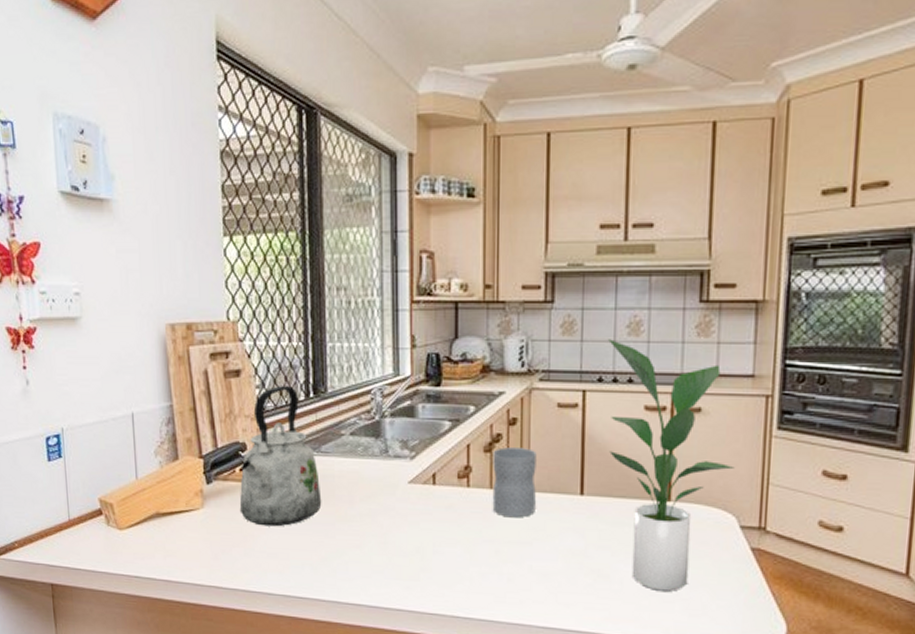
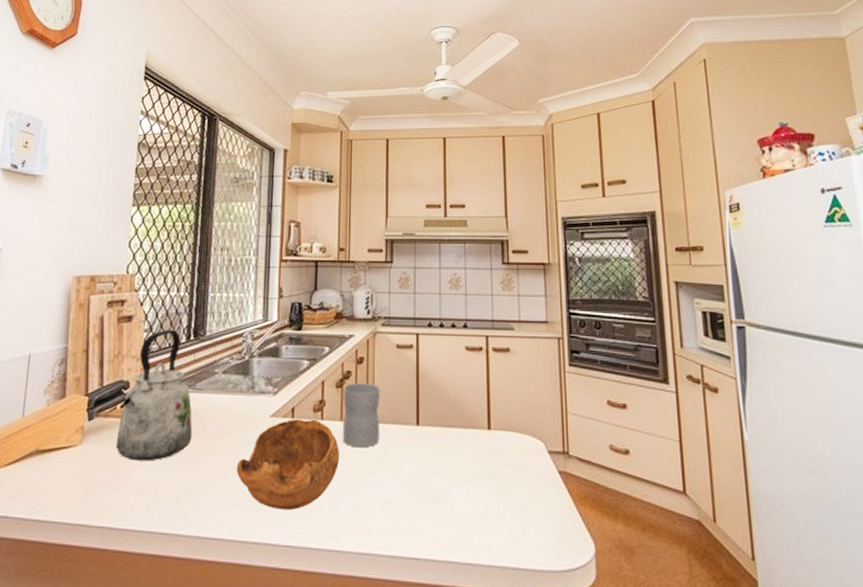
bowl: none [373,485,489,580] -> present [236,418,339,511]
potted plant: present [608,339,735,592] -> none [435,292,539,515]

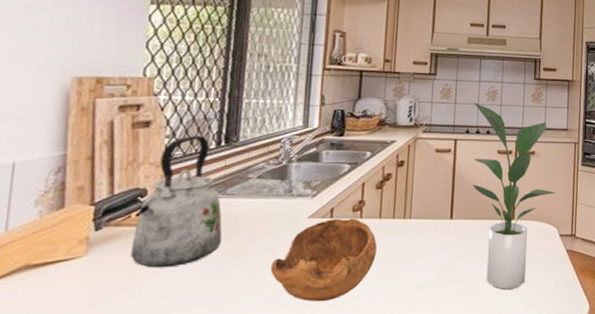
mug: present [342,383,380,448] -> none [380,184,418,241]
potted plant: none [435,292,539,515] -> present [472,103,556,290]

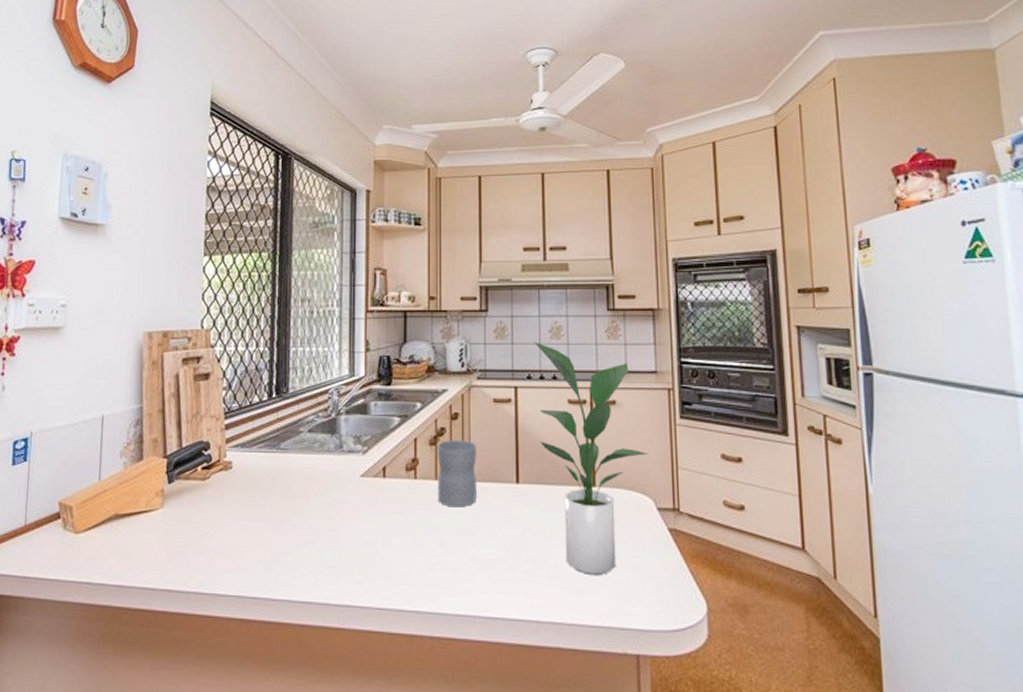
kettle: present [130,136,222,268] -> none [198,388,279,525]
bowl: present [270,218,377,302] -> none [326,478,434,573]
mug: none [380,184,418,241] -> present [437,440,476,508]

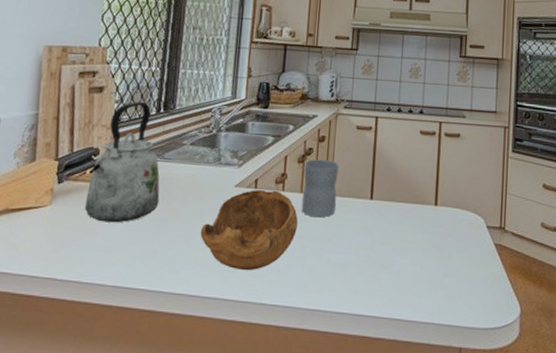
kettle: none [198,388,279,525] -> present [84,102,160,223]
bowl: none [326,478,434,573] -> present [200,189,298,271]
potted plant: present [535,342,648,575] -> none [393,79,483,280]

